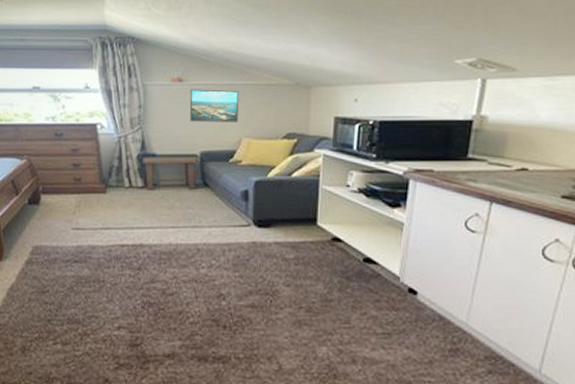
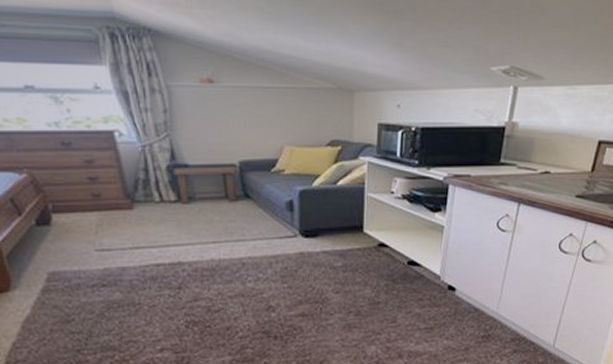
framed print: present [189,89,240,122] -> none [222,92,279,129]

